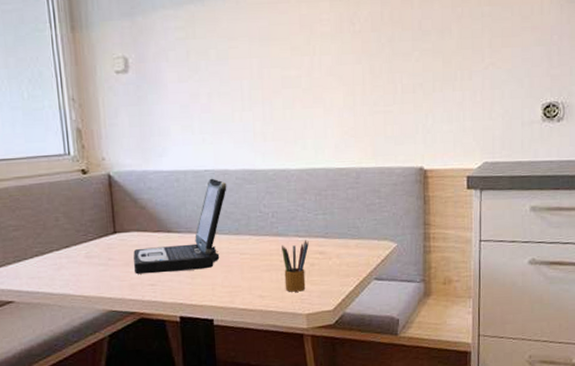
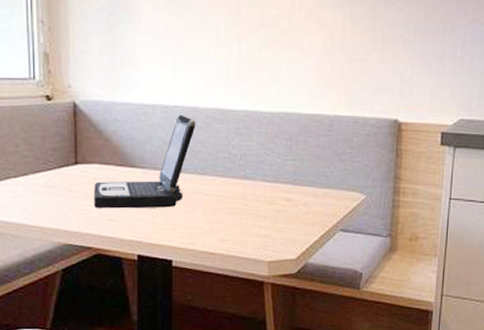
pencil box: present [282,240,309,292] -> none [248,185,276,238]

